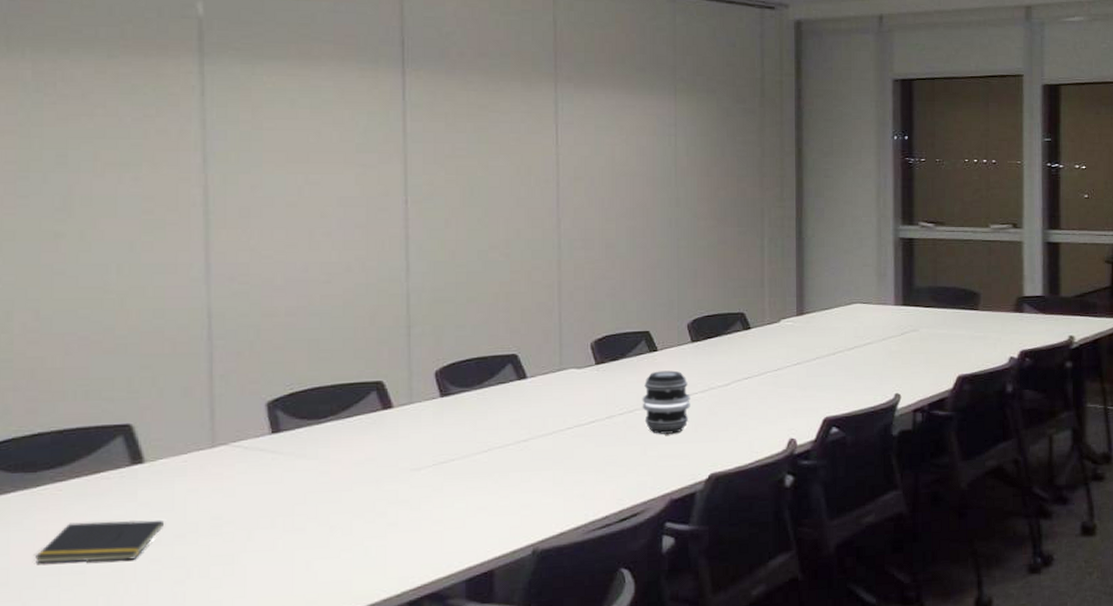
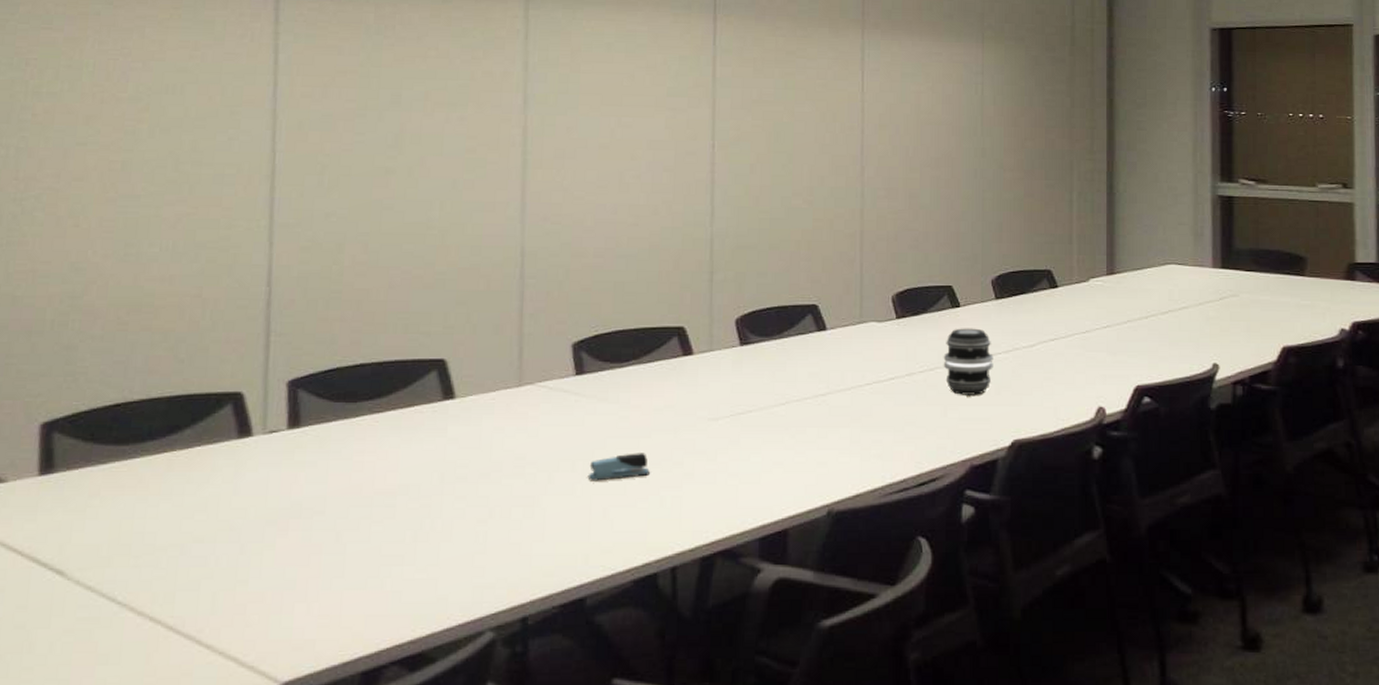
notepad: present [35,519,163,563] -> none [350,455,470,496]
stapler: none [288,505,353,536] -> present [587,453,650,481]

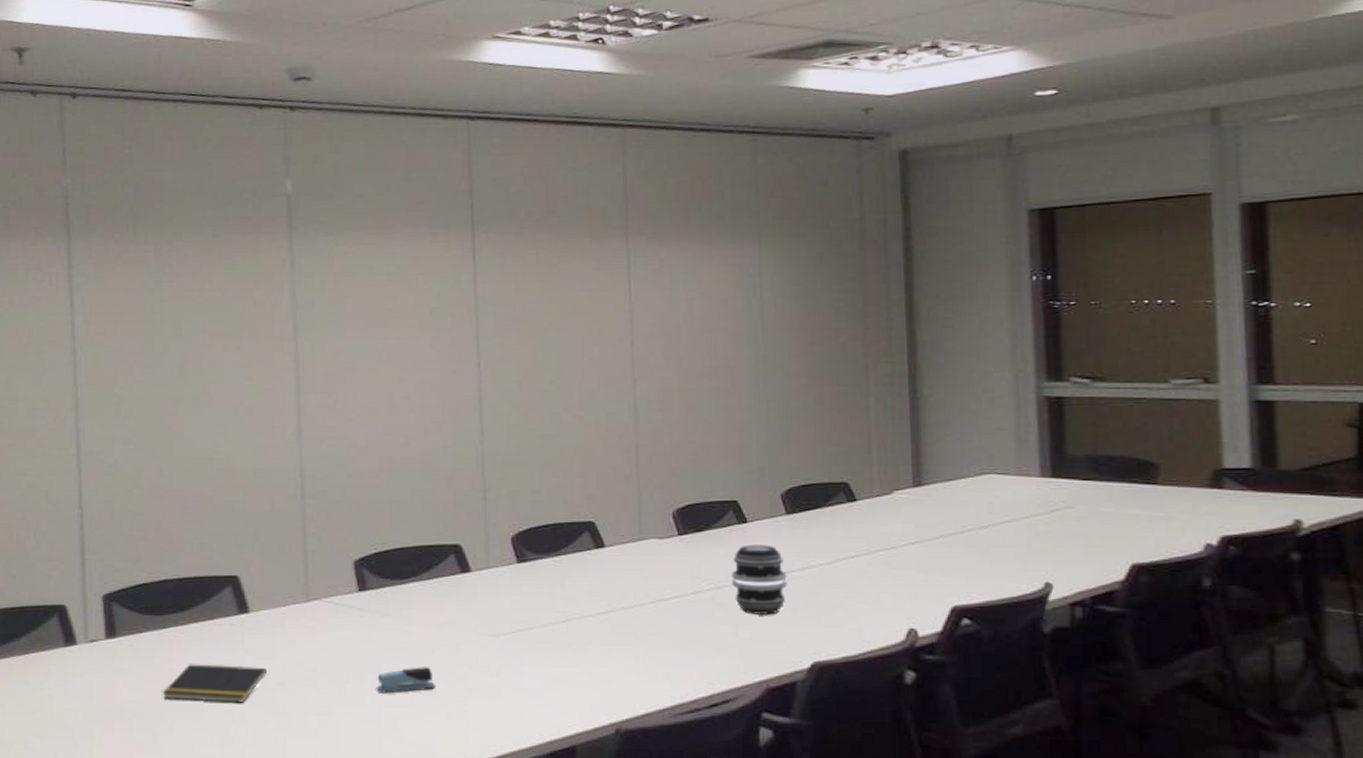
notepad: none [350,455,470,496] -> present [163,664,267,703]

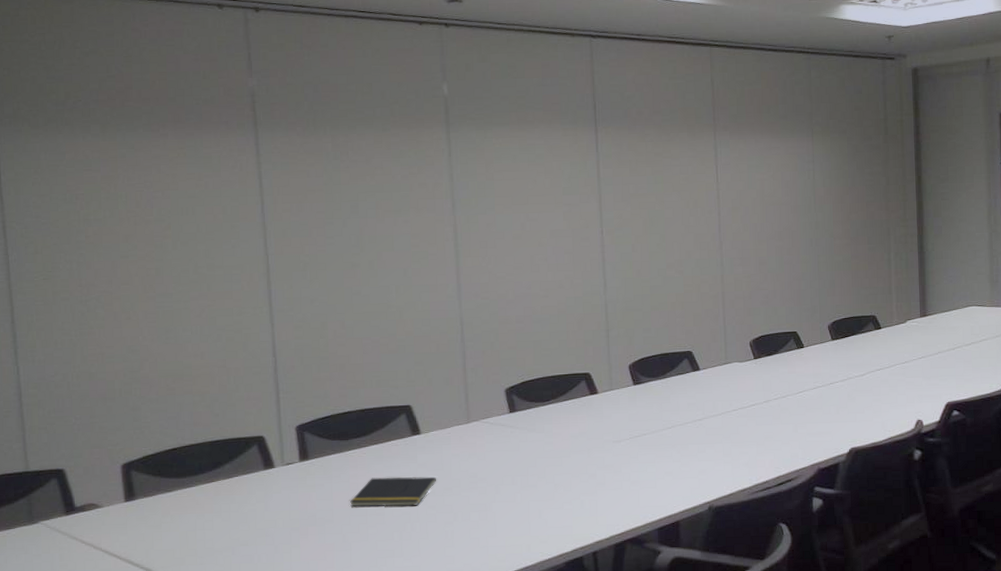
stapler: present [376,667,435,694] -> none [525,468,571,491]
speaker: present [731,544,787,615] -> none [792,363,832,415]

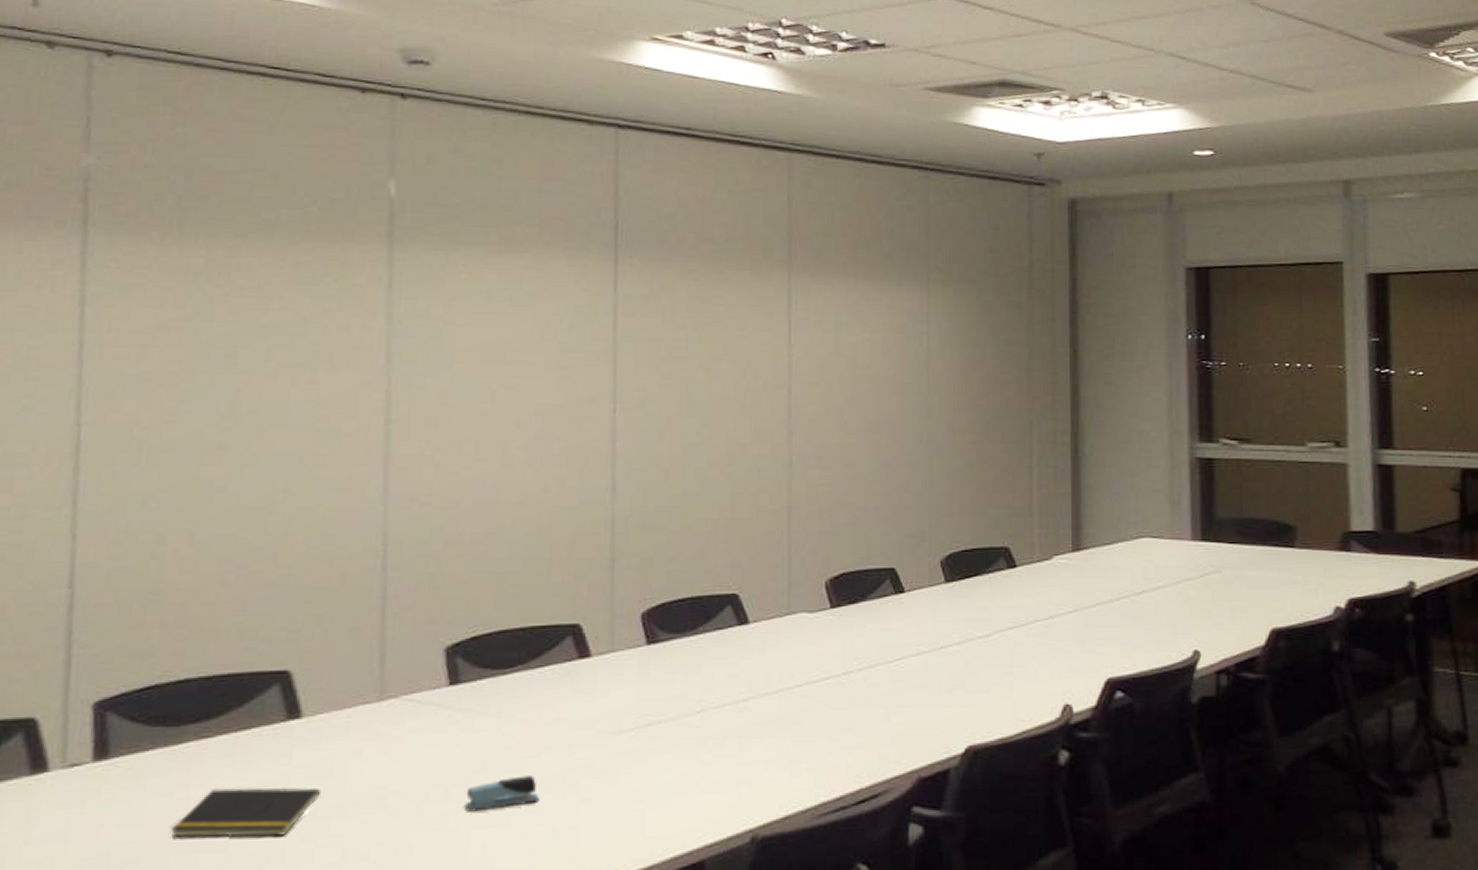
stapler: none [525,468,571,491] -> present [463,775,539,812]

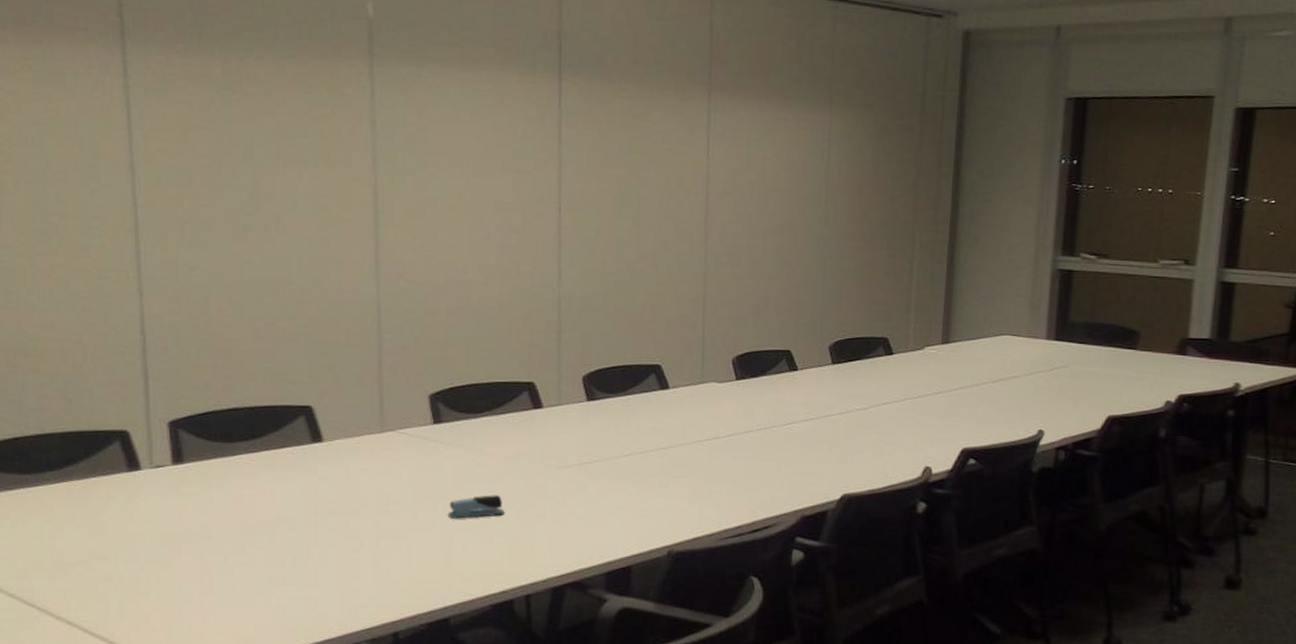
notepad: present [171,787,320,838] -> none [234,490,340,527]

